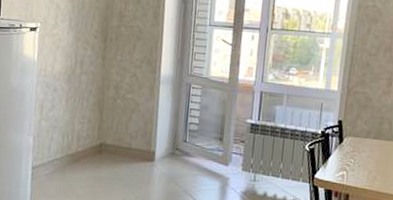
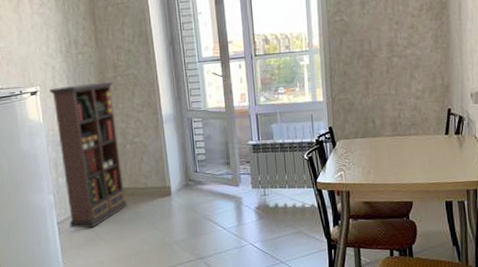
bookcase: none [42,27,115,180] -> present [49,81,129,229]

